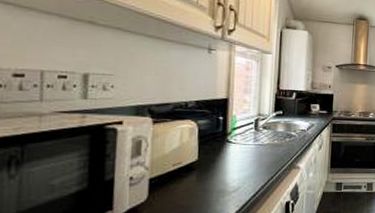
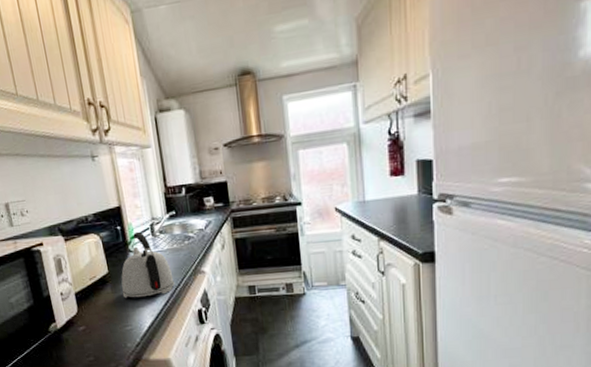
kettle: none [208,124,268,188] -> present [121,231,175,299]

